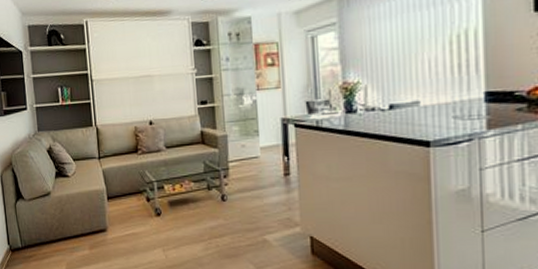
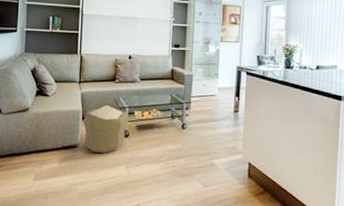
pouf: none [109,180,158,235] -> present [83,104,128,153]

